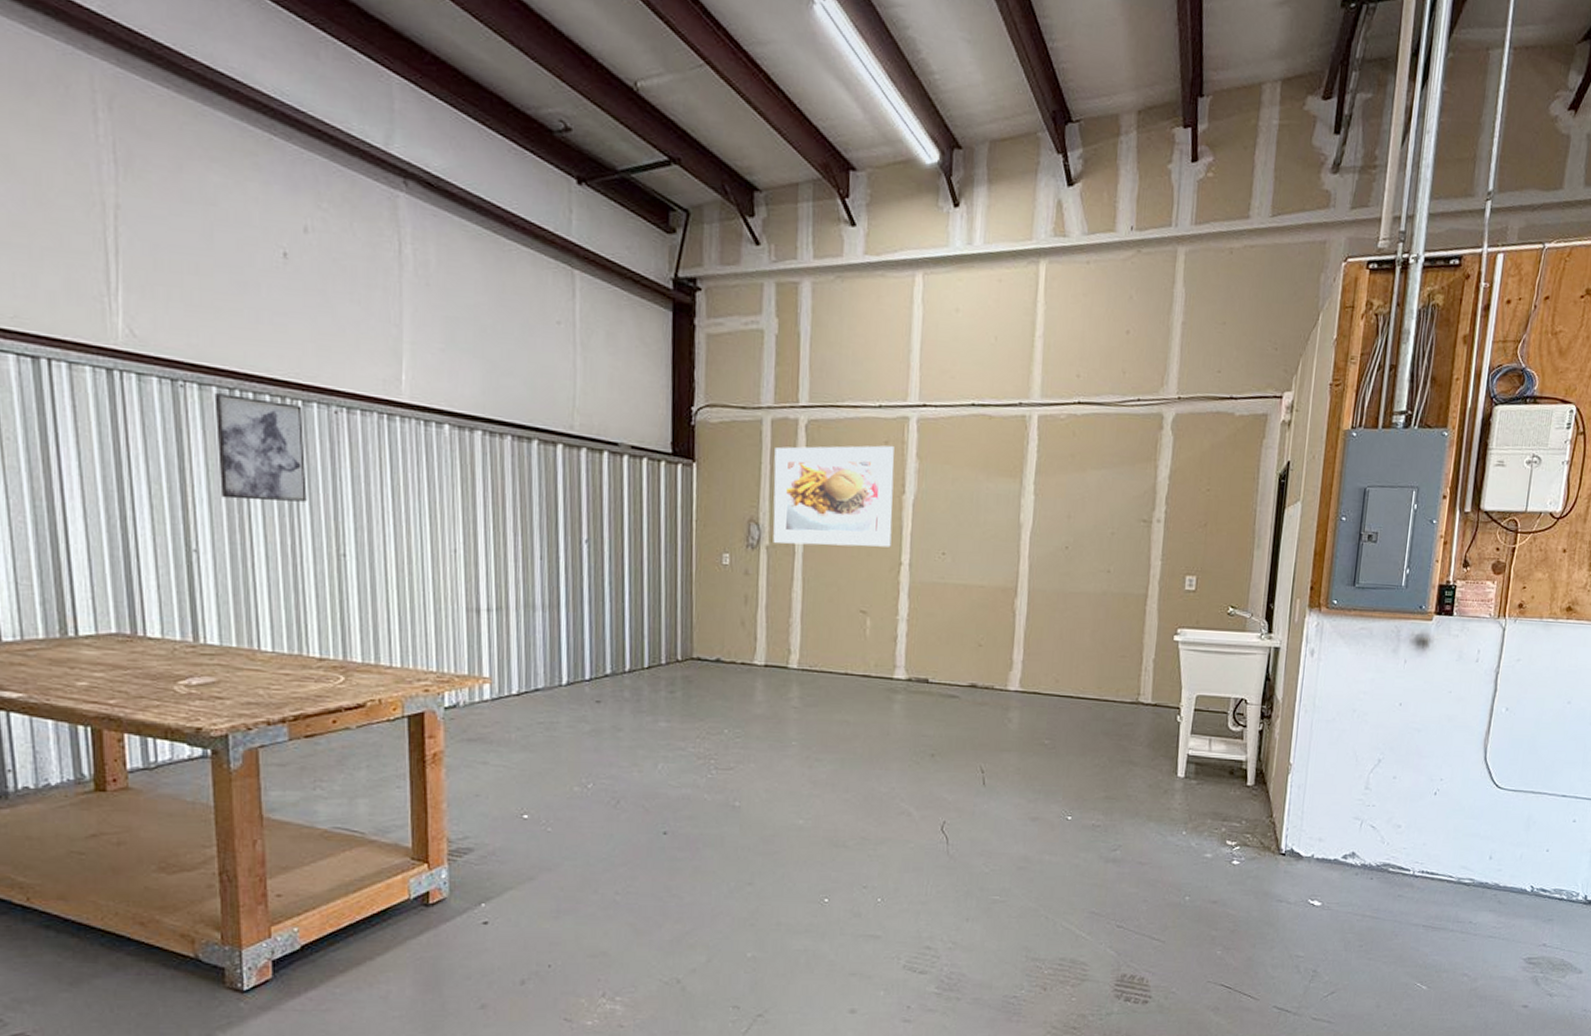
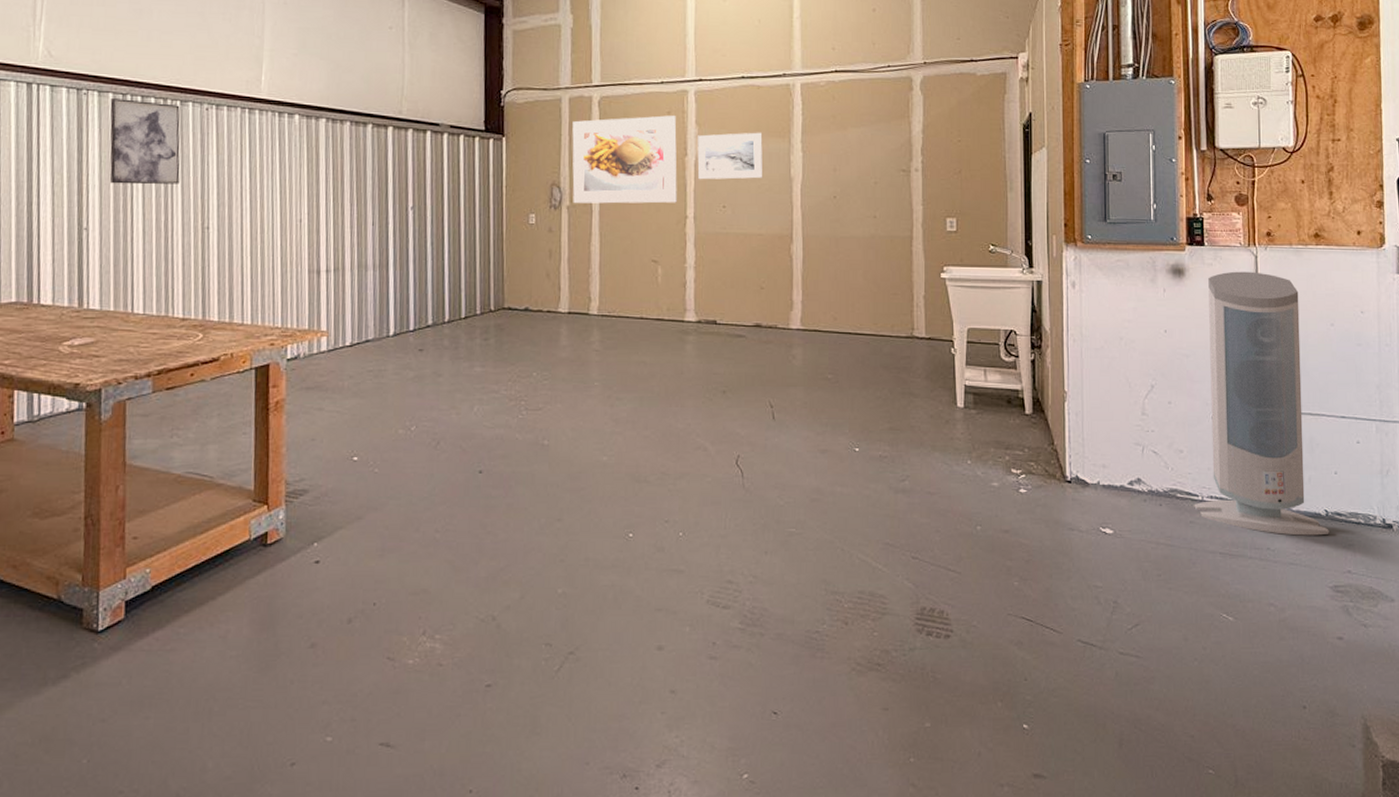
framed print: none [916,469,992,524] -> present [697,132,763,180]
air purifier: none [1403,644,1541,911] -> present [1193,271,1329,536]

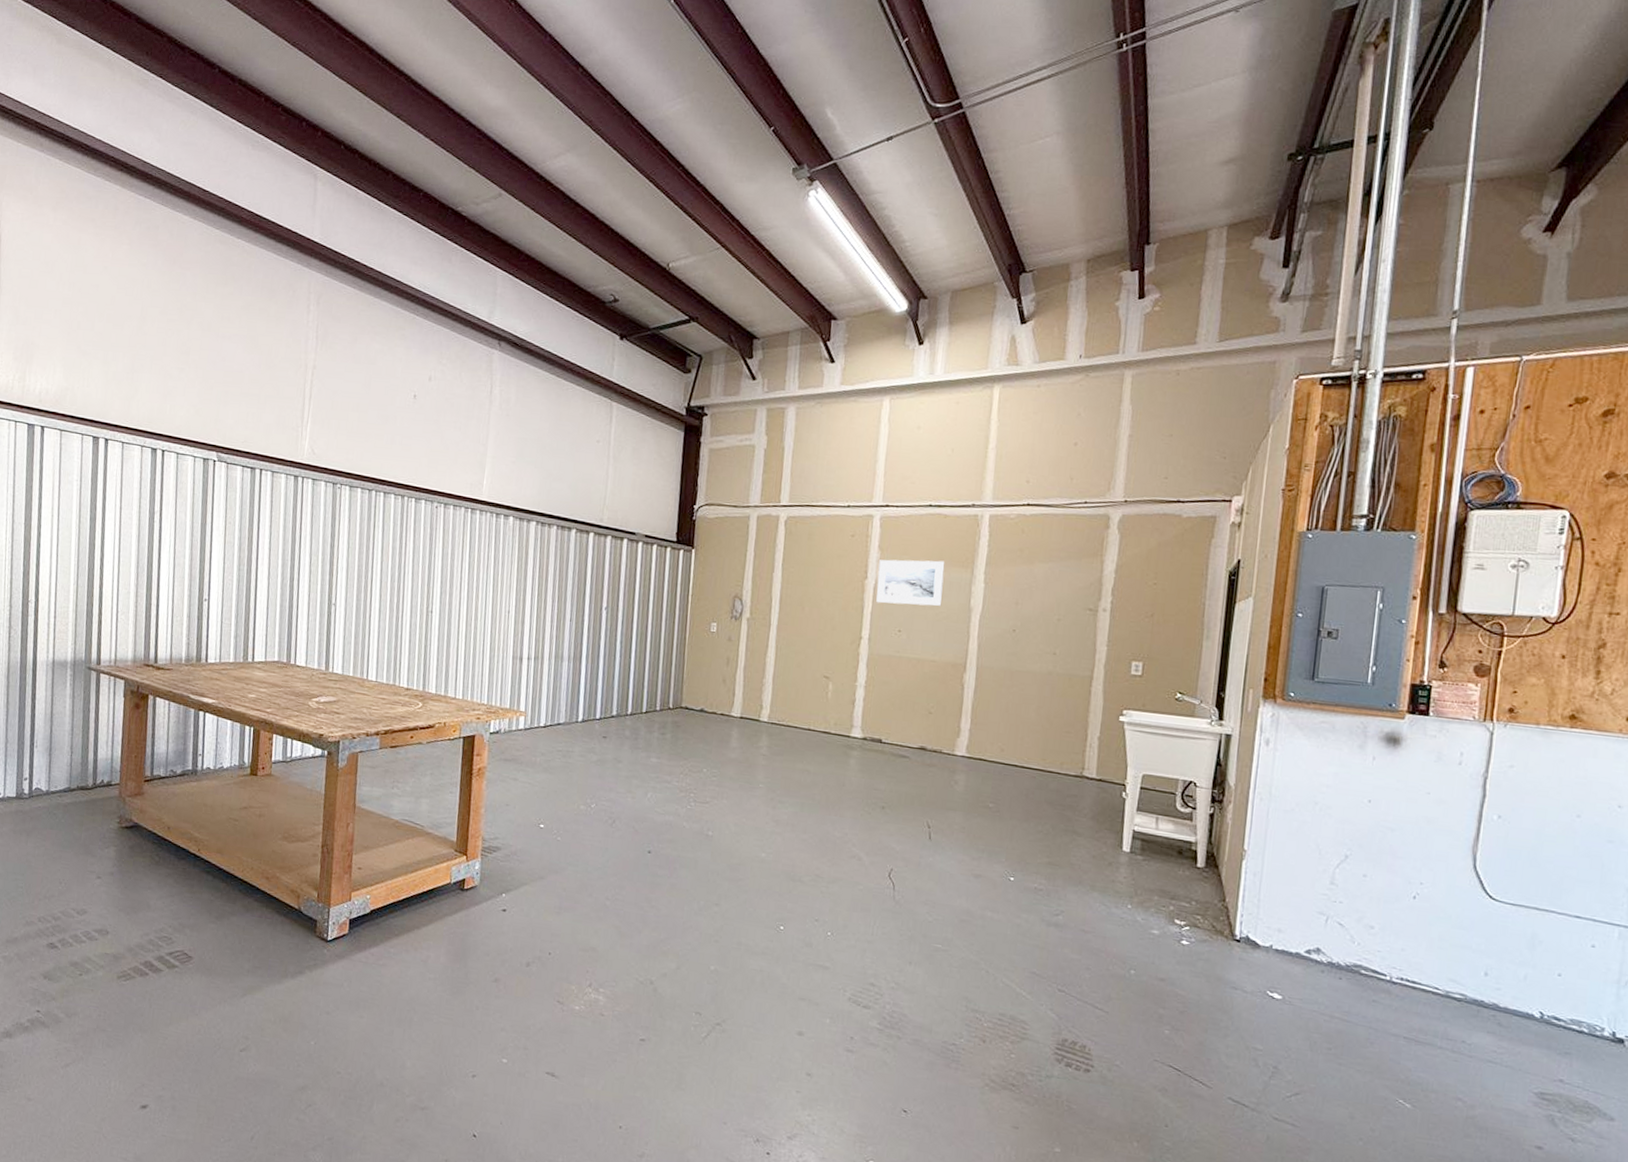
wall art: present [109,98,181,185] -> none [355,493,415,572]
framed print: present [572,115,677,204] -> none [753,538,860,624]
air purifier: present [1193,271,1329,536] -> none [1378,746,1542,1038]

